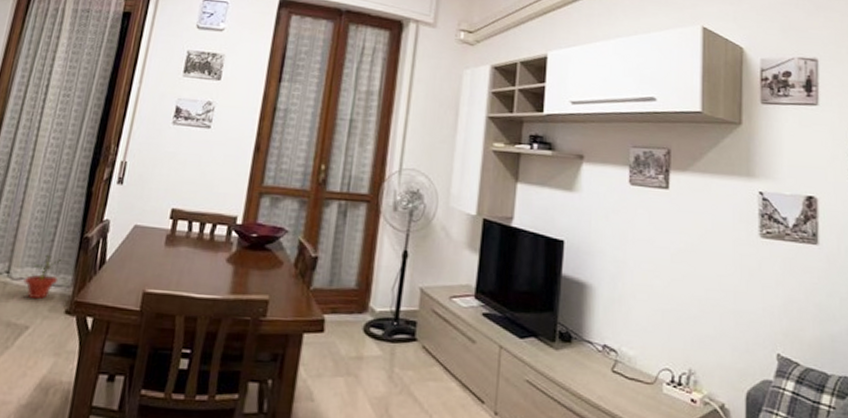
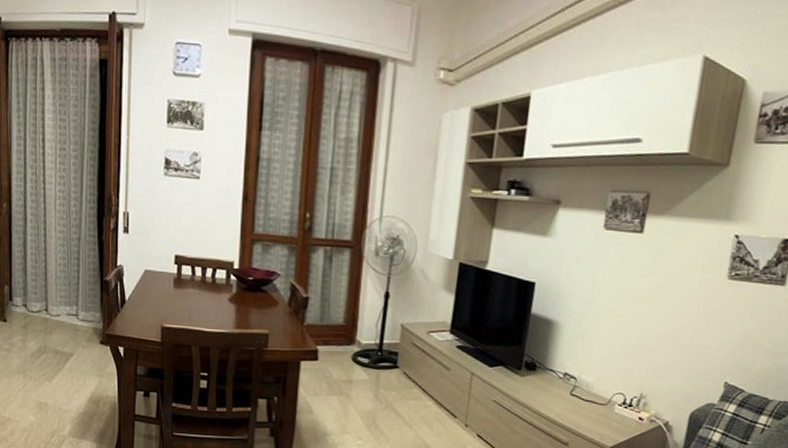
potted plant: present [23,255,64,299] -> none [61,296,91,332]

